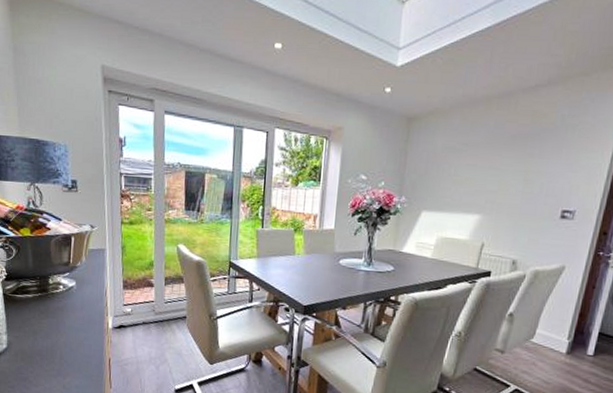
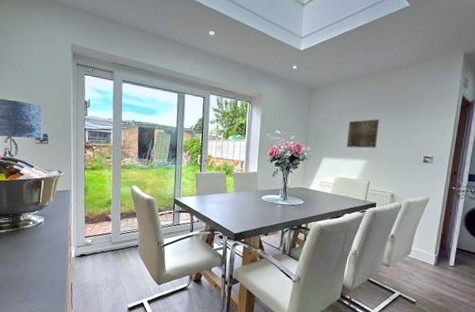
wall art: none [455,159,502,199] -> present [347,119,379,148]

